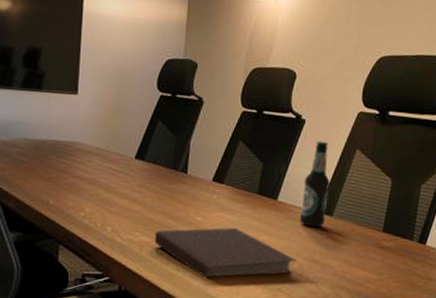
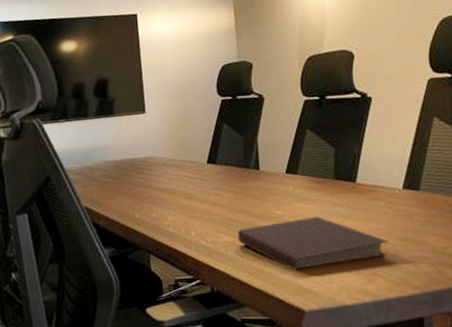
bottle: present [299,141,330,228] -> none [382,115,412,205]

